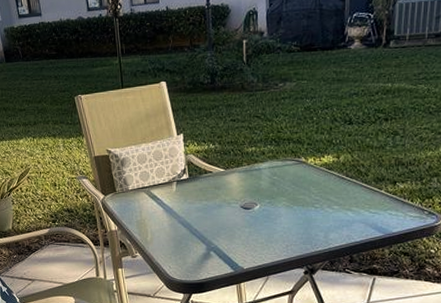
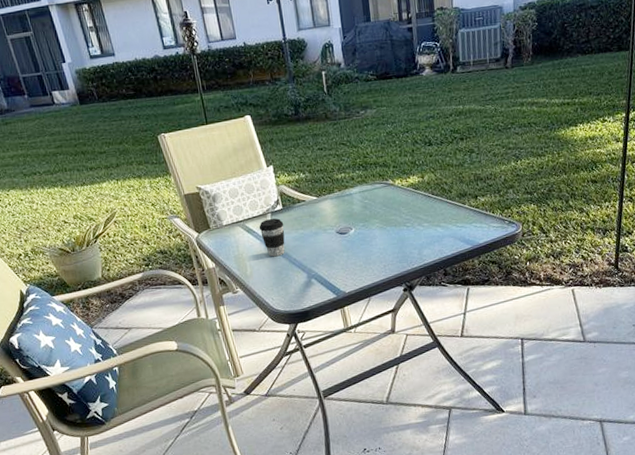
coffee cup: none [163,187,189,226] -> present [259,218,285,257]

